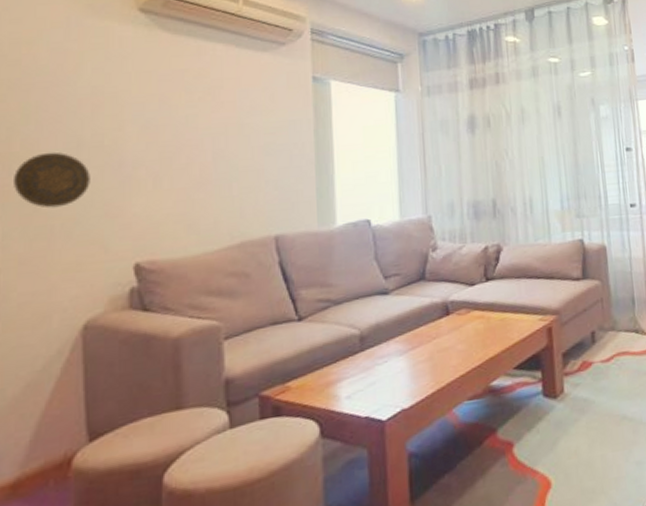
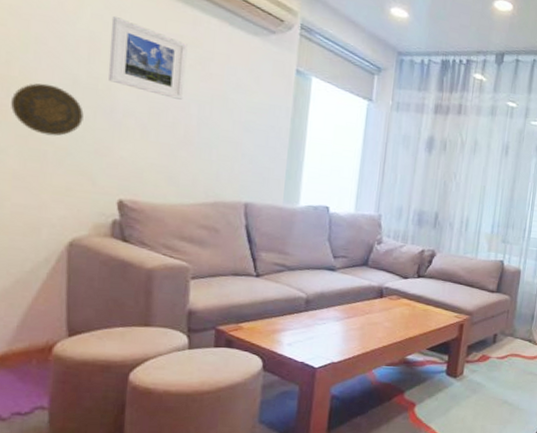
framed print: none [113,65,195,138] -> present [108,15,188,100]

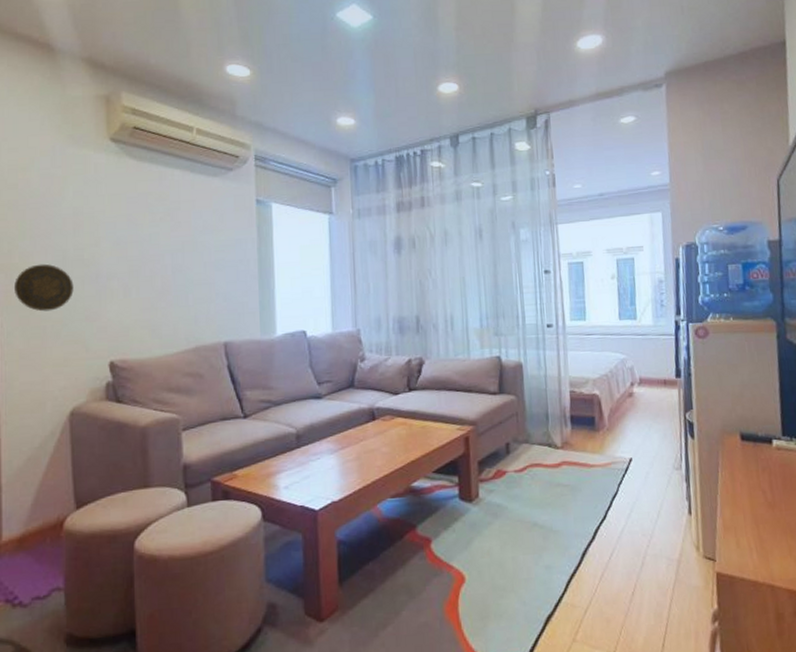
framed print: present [108,15,188,100] -> none [90,188,157,253]

